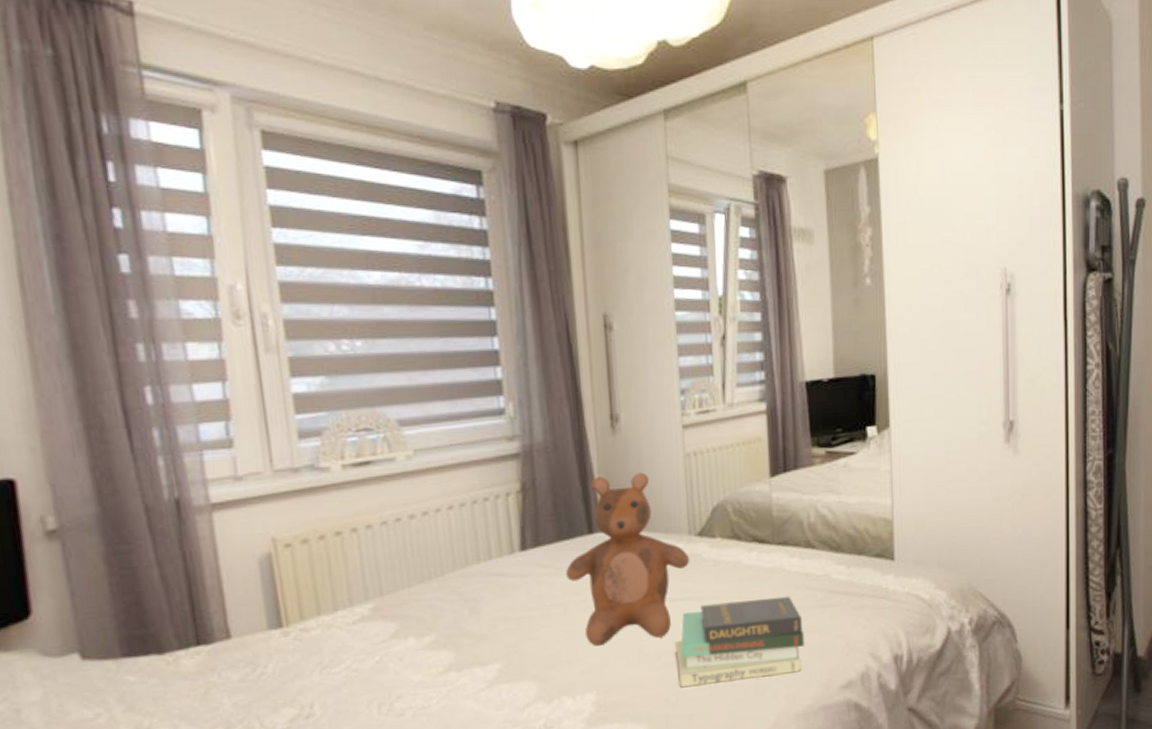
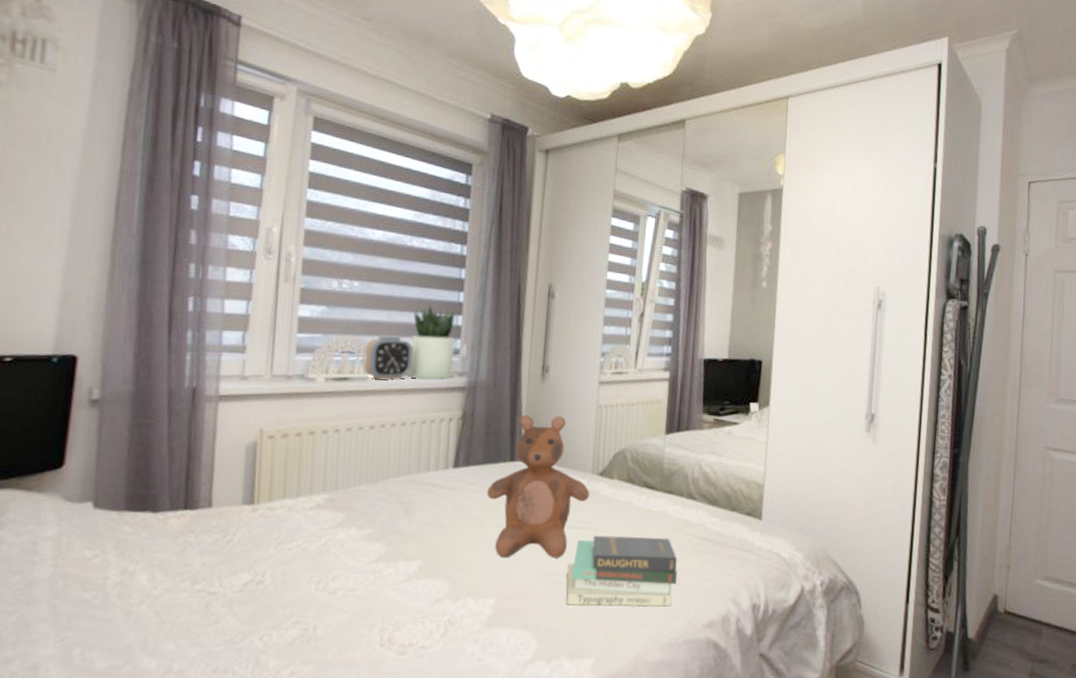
alarm clock: none [384,401,449,460] -> present [363,335,413,382]
planter: none [437,358,506,452] -> present [406,305,457,381]

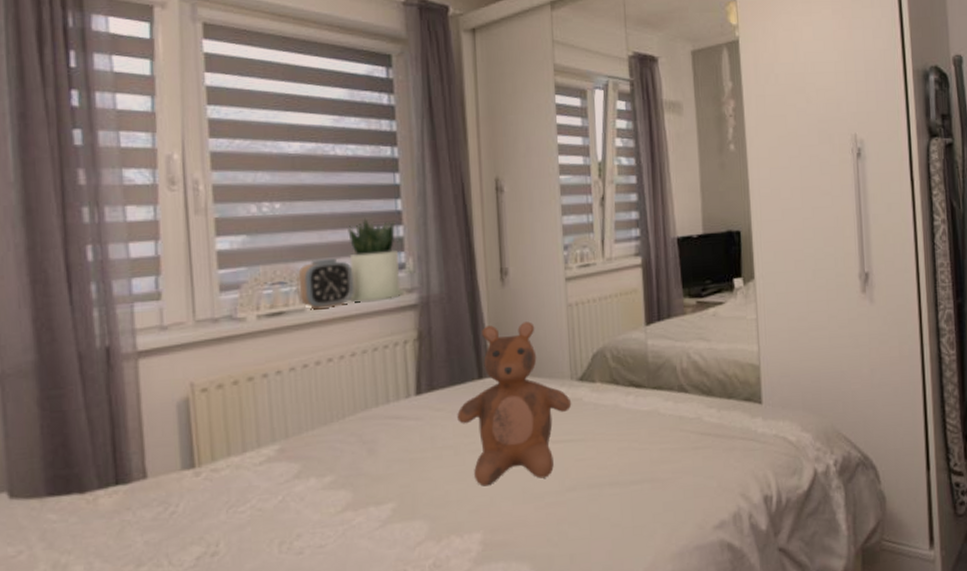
books: present [566,535,677,607] -> none [557,438,679,528]

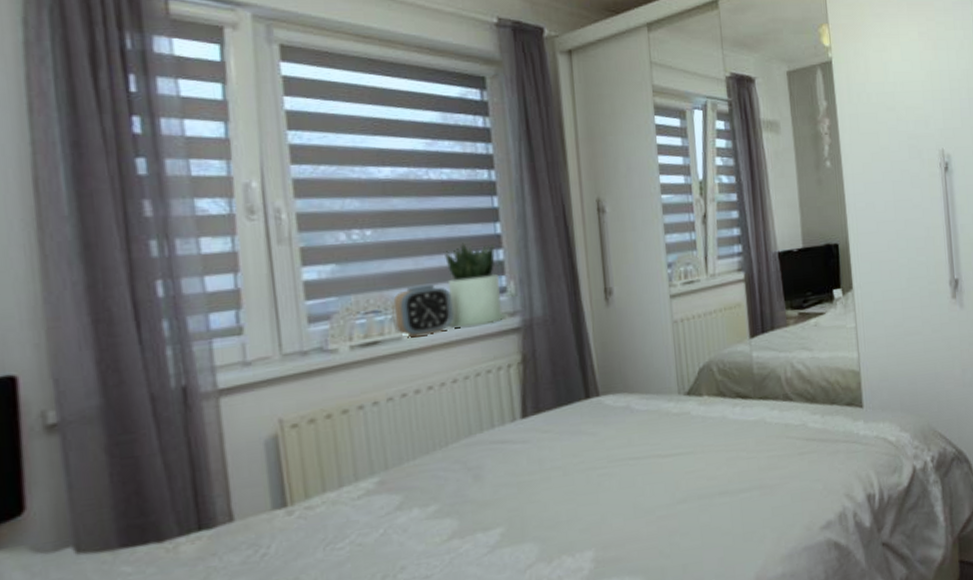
teddy bear: present [457,321,572,486] -> none [565,339,680,505]

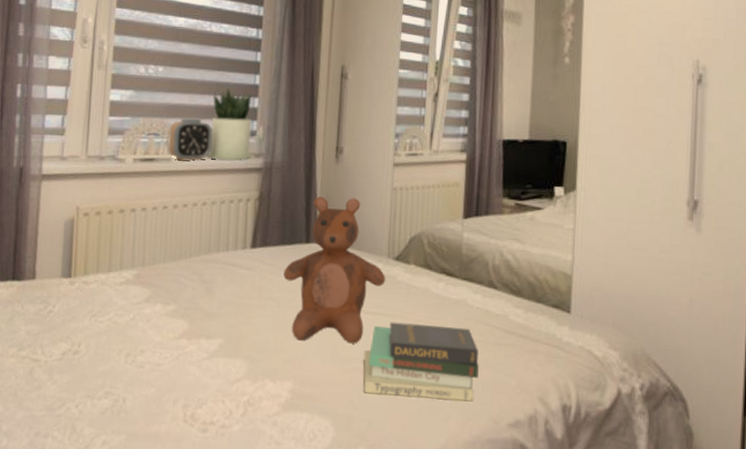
teddy bear: none [565,339,680,505] -> present [283,196,386,344]
books: none [668,446,786,539] -> present [363,322,479,402]

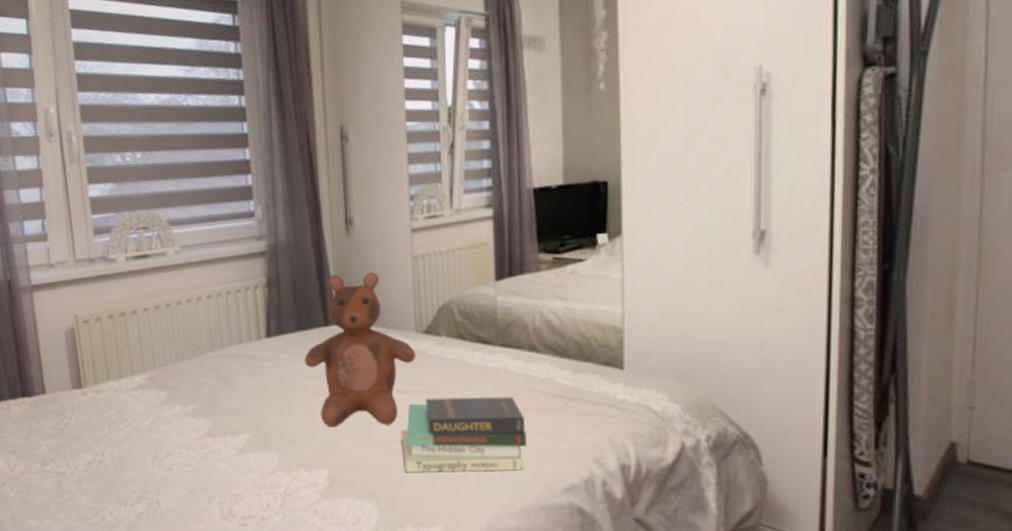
alarm clock: present [167,117,213,162] -> none [158,205,208,255]
planter: present [207,88,254,162] -> none [199,167,255,249]

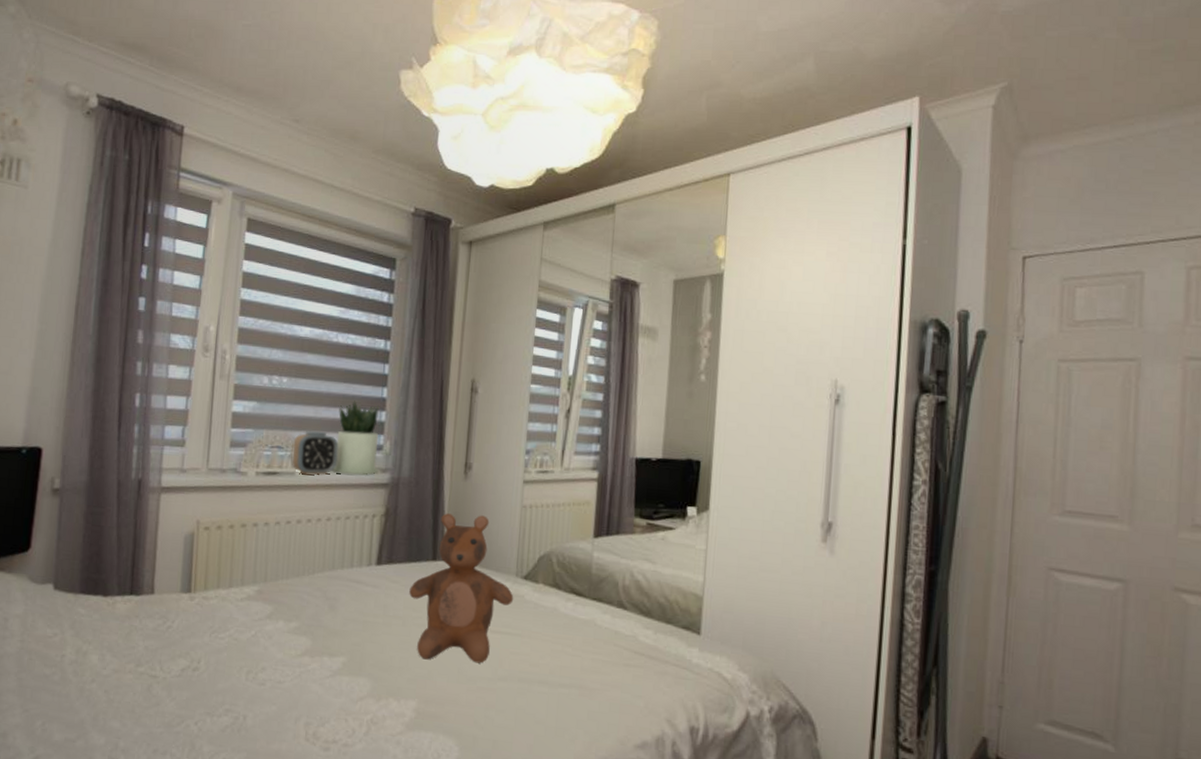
alarm clock: none [158,205,208,255] -> present [291,430,339,477]
planter: none [199,167,255,249] -> present [332,400,380,477]
books: present [401,396,526,475] -> none [489,641,607,723]

